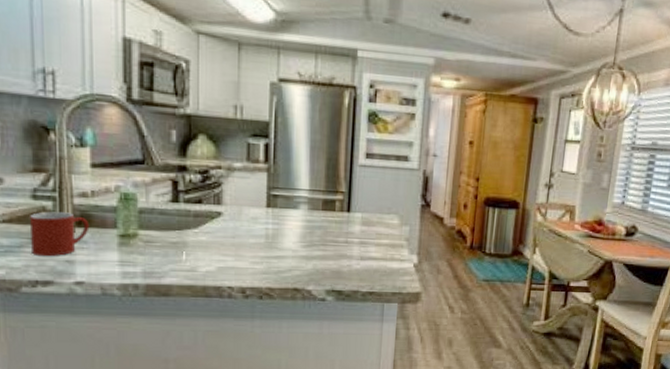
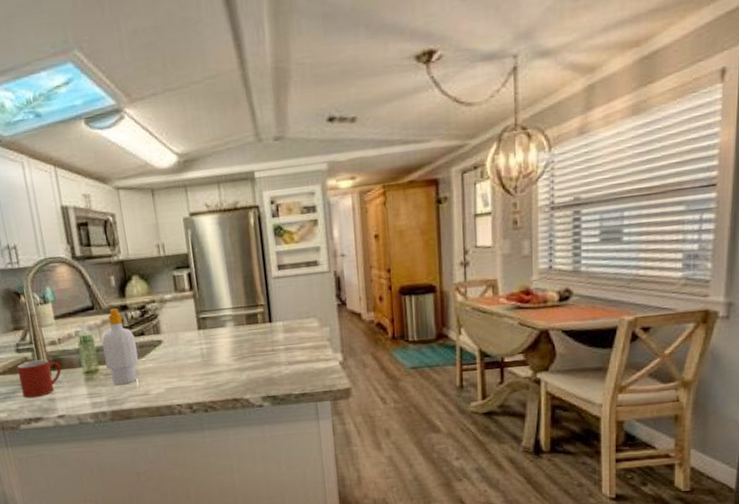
soap bottle: none [147,167,191,256] -> present [102,309,139,385]

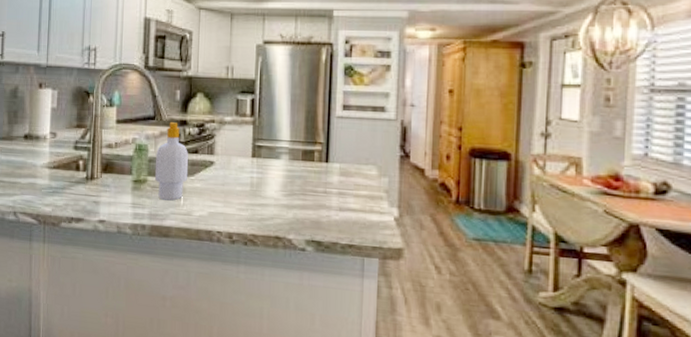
mug: present [17,359,62,399] -> none [71,160,112,198]

